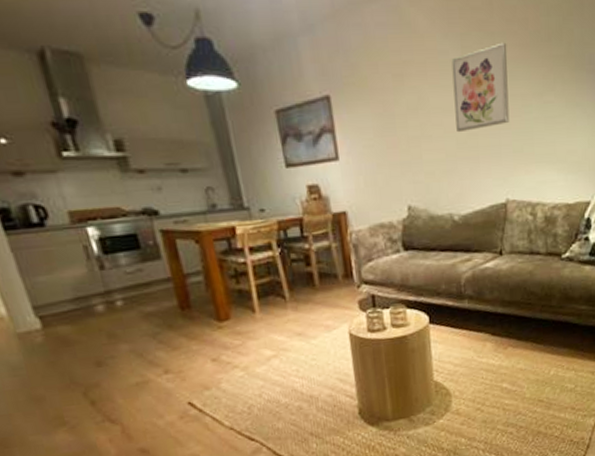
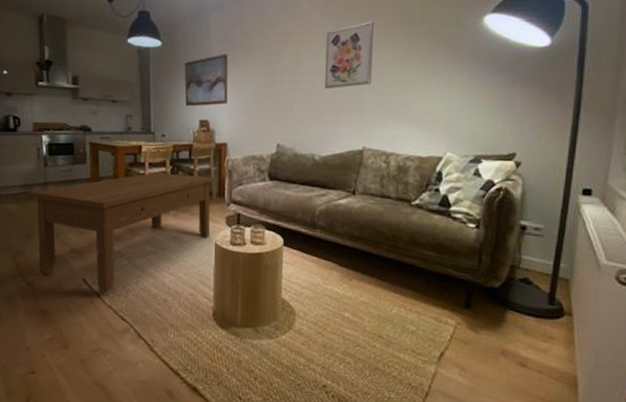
coffee table: none [85,255,341,414] -> present [29,173,216,293]

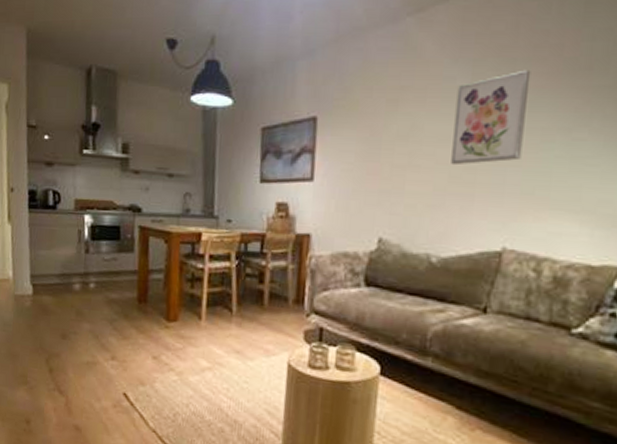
coffee table: present [29,173,216,293] -> none [66,268,293,414]

